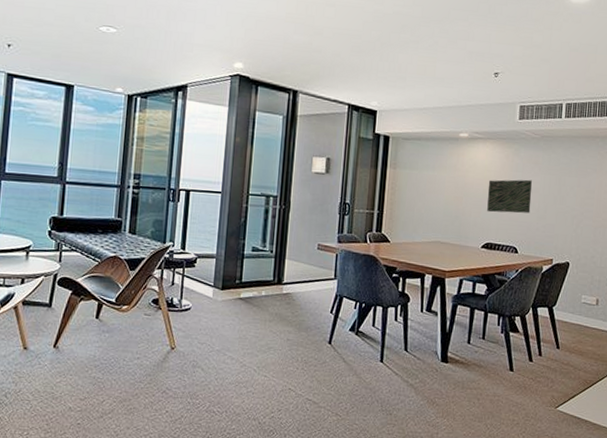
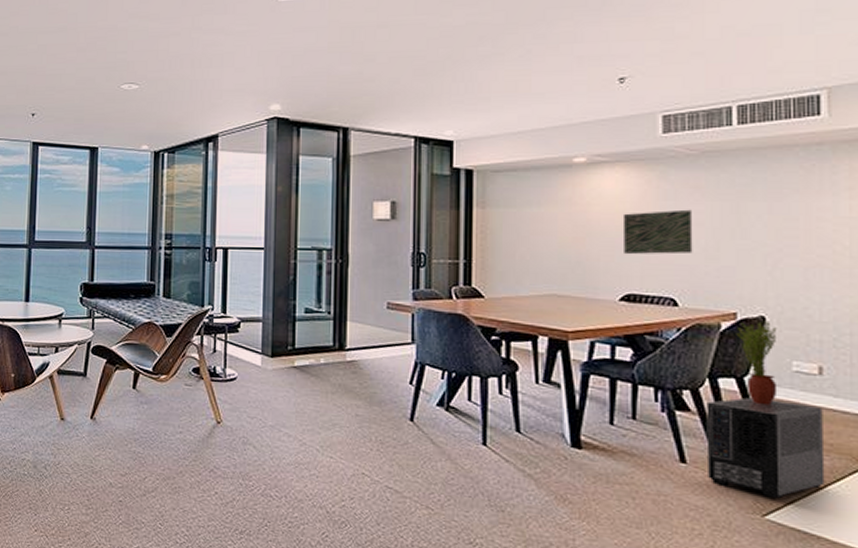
air purifier: none [526,322,596,395] -> present [706,397,825,499]
potted plant: none [551,265,576,328] -> present [736,320,778,406]

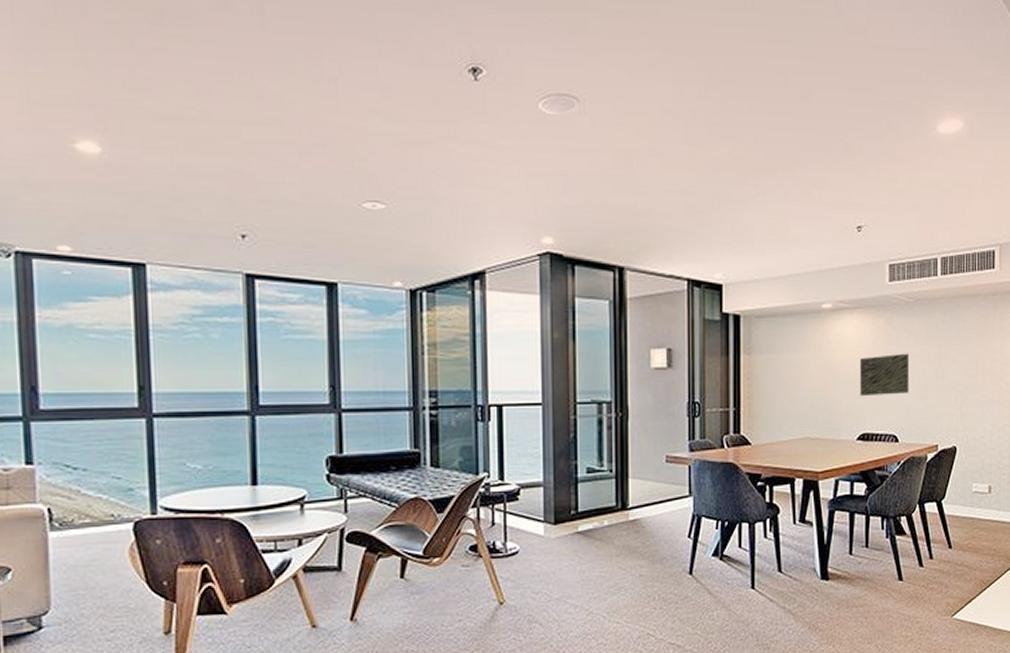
air purifier: present [706,397,825,499] -> none [916,517,991,601]
potted plant: present [736,320,778,406] -> none [937,450,964,523]

